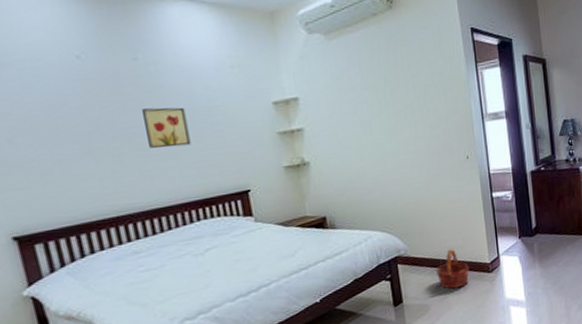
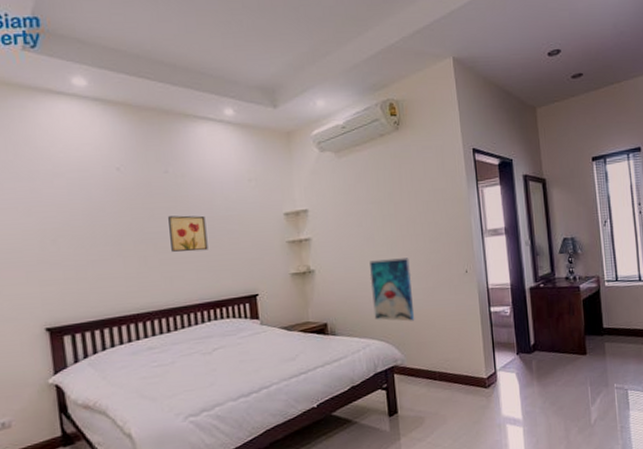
wall art: none [367,145,417,211] -> present [369,257,415,322]
basket: present [435,249,469,289] -> none [431,361,466,402]

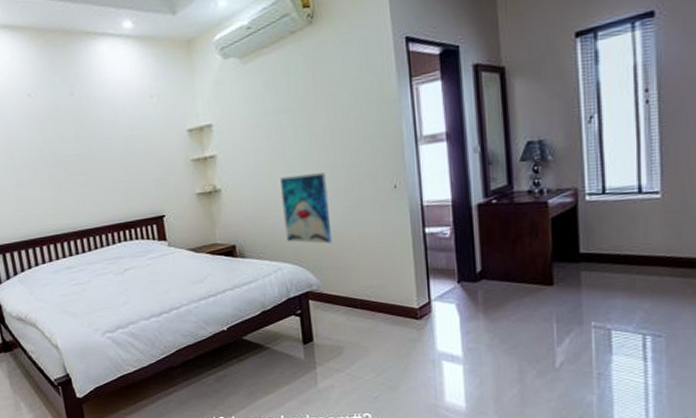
wall art: present [168,215,208,252] -> none [76,137,115,175]

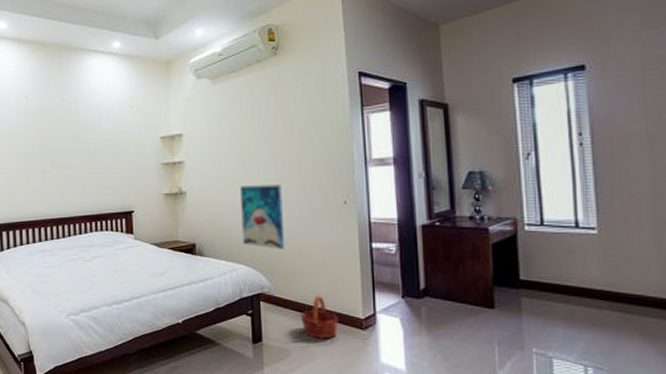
basket: none [351,288,392,332] -> present [299,296,339,339]

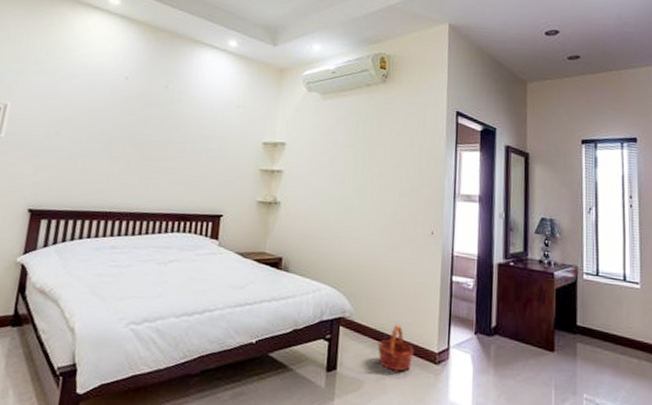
wall art: present [239,184,285,249] -> none [330,203,375,274]

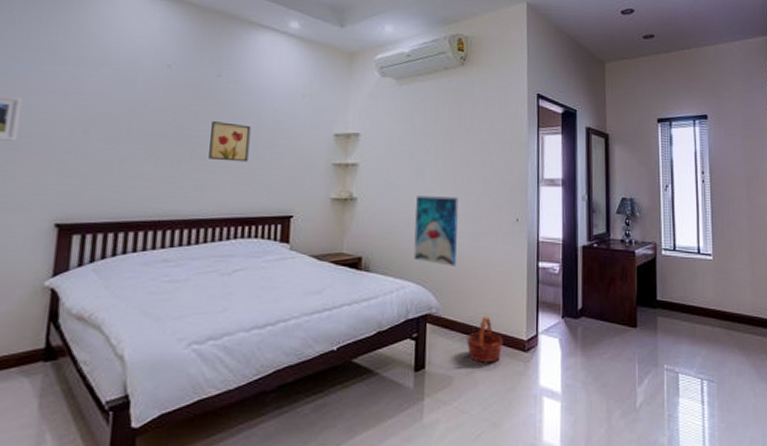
wall art: none [154,127,191,165] -> present [209,121,251,162]
wall art: none [330,203,375,274] -> present [413,195,459,266]

